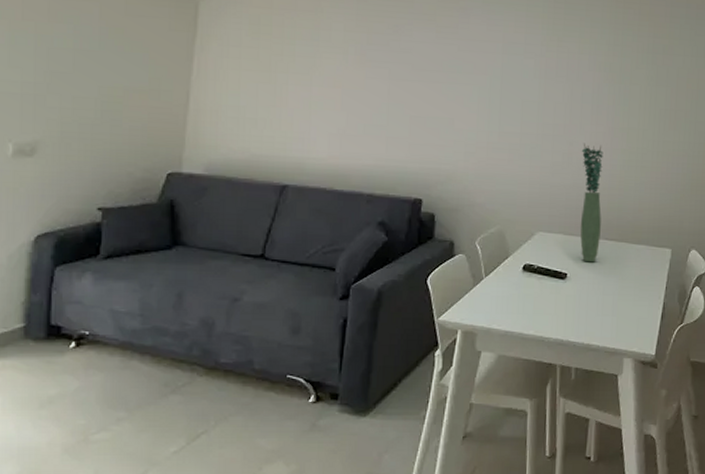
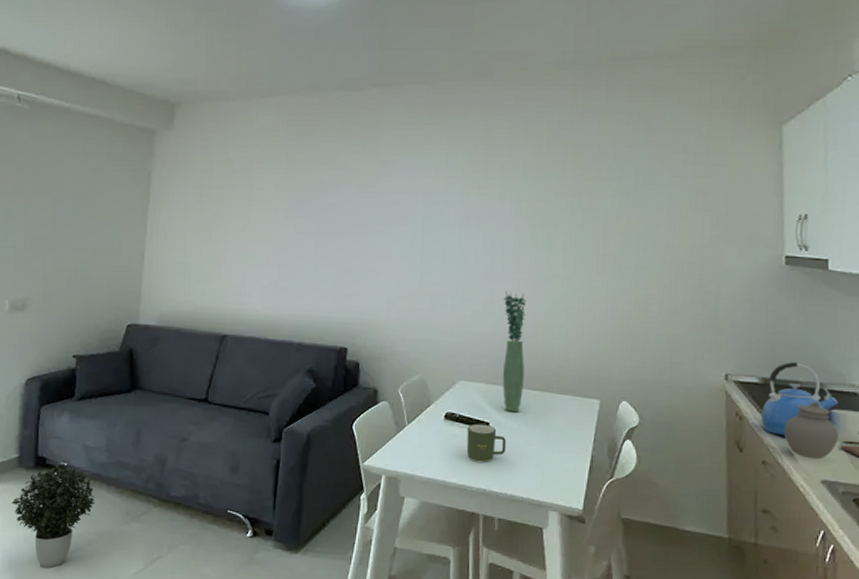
potted plant: none [13,335,125,454] -> present [11,466,95,568]
mug: none [544,274,583,313] -> present [466,423,506,463]

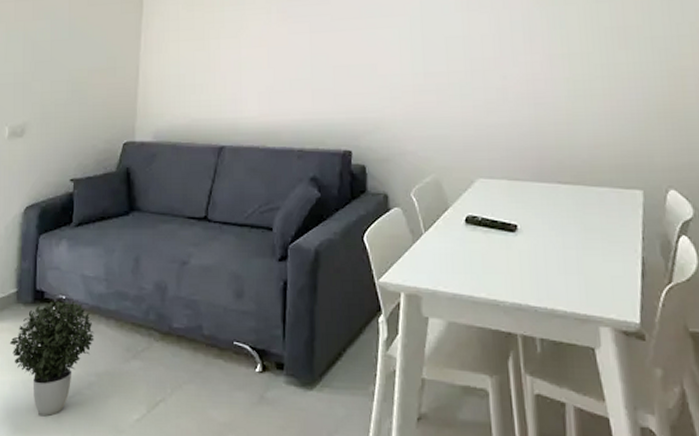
mug: present [466,423,506,463] -> none [492,227,539,272]
vase: present [502,291,526,412] -> none [517,75,552,211]

